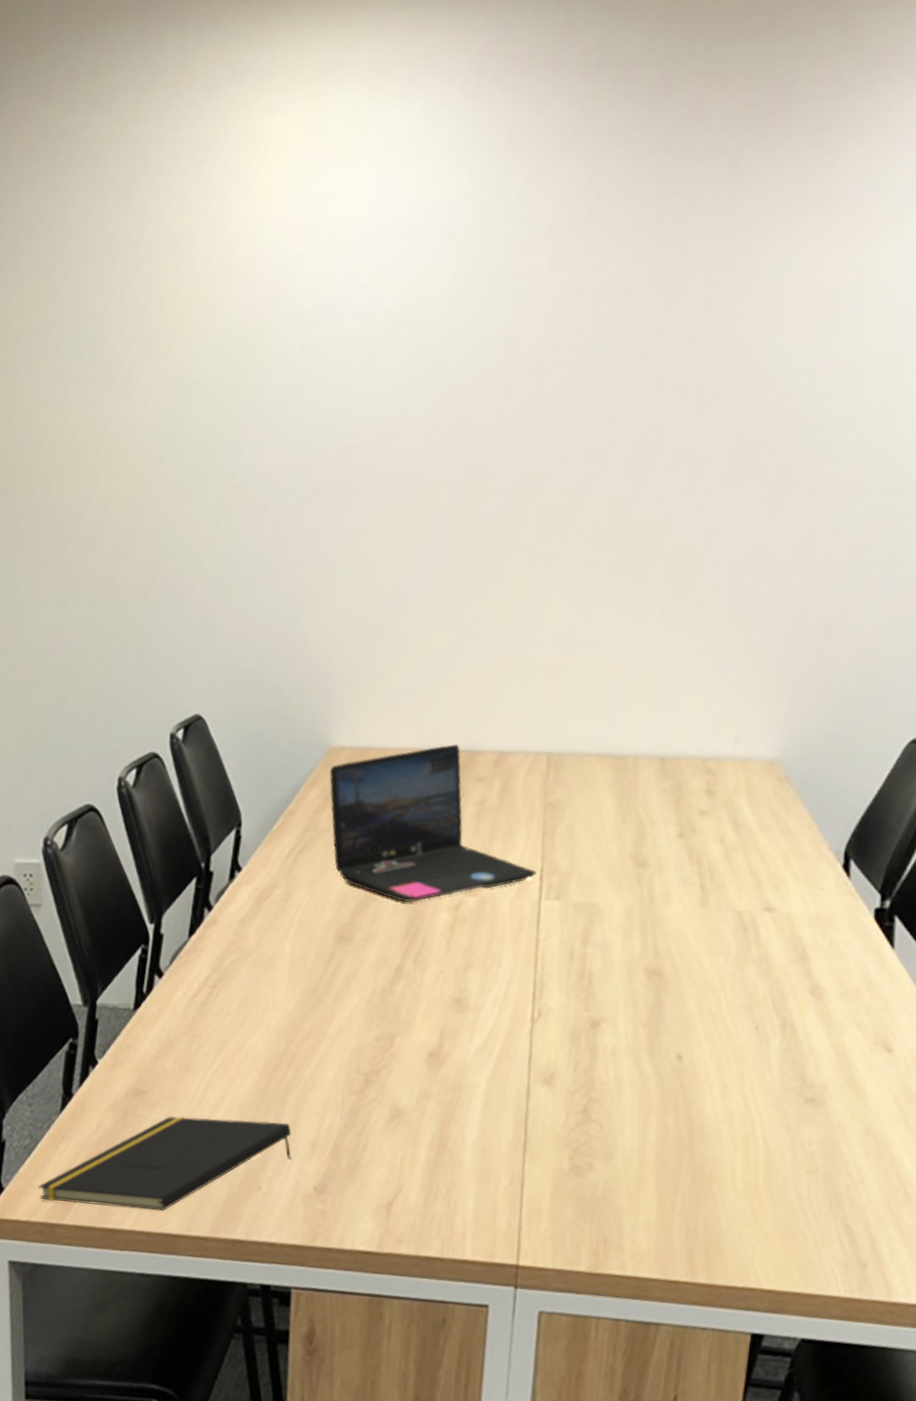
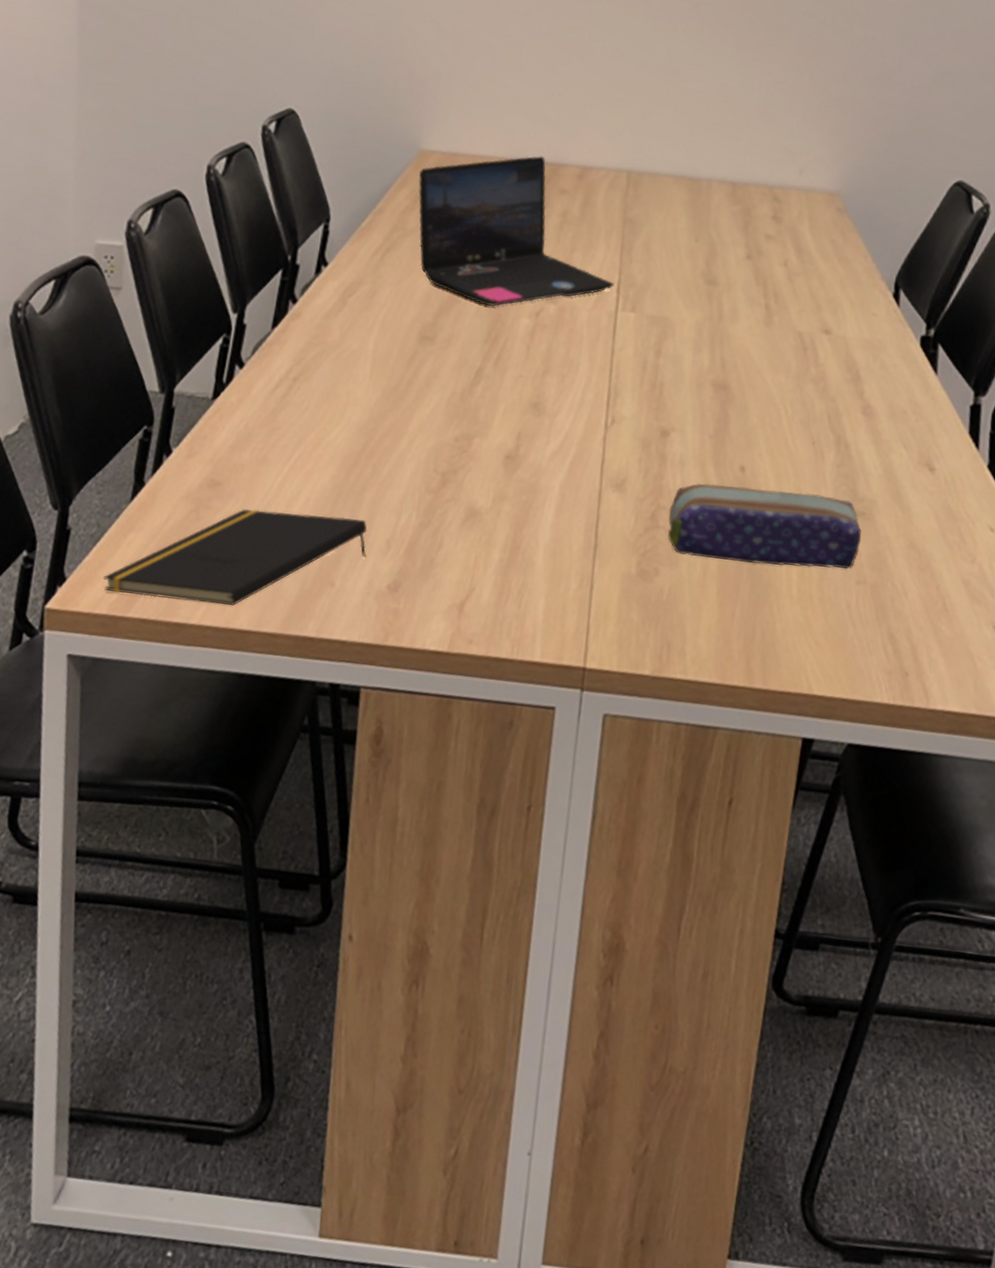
pencil case: none [601,1074,812,1158] -> present [667,483,862,569]

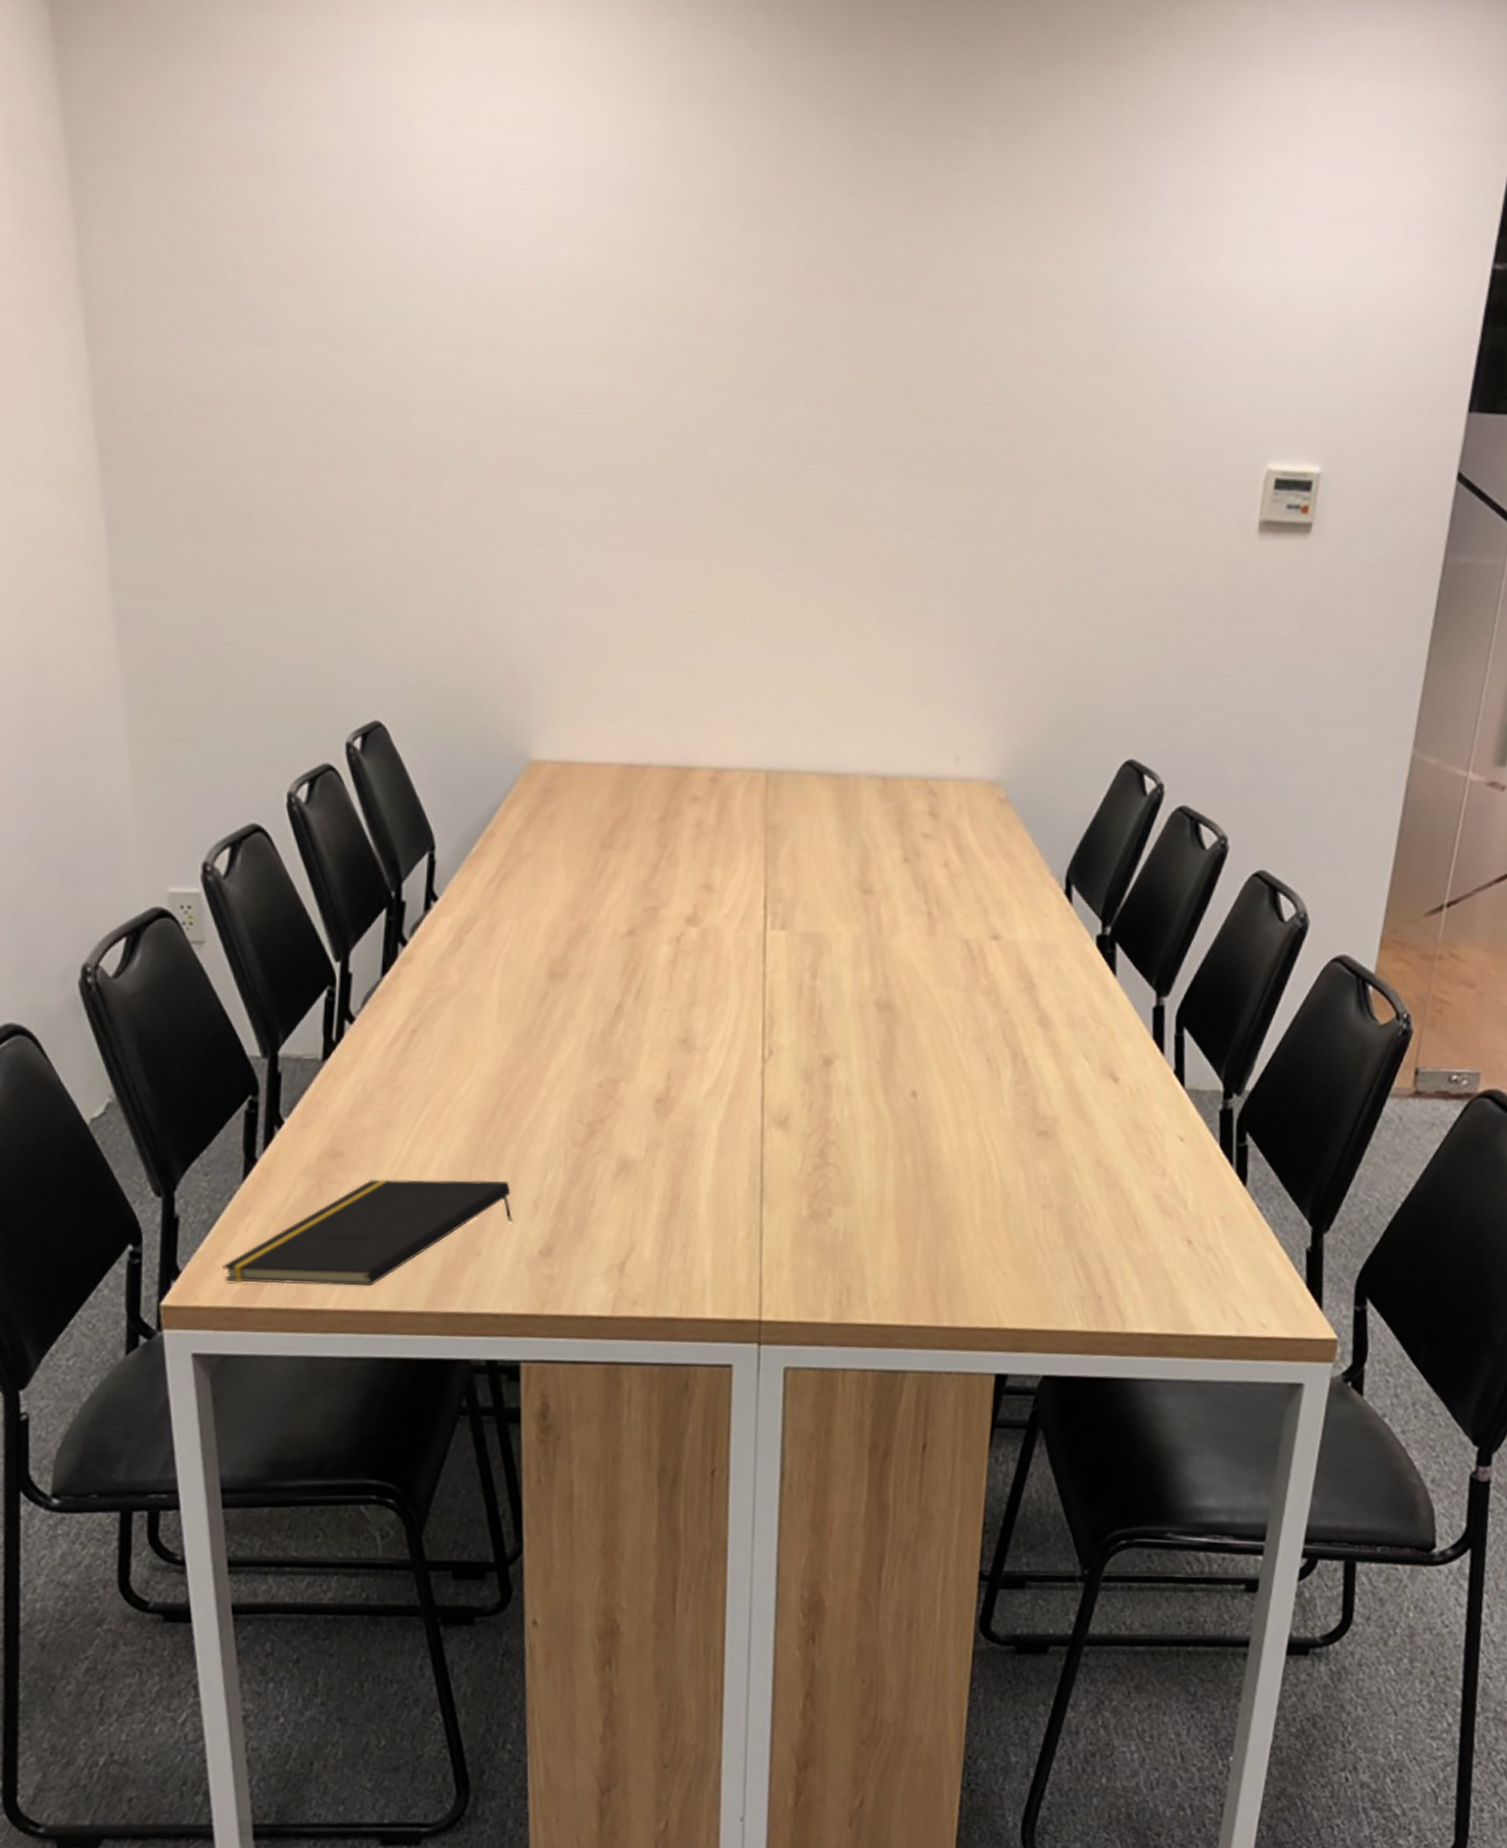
laptop: present [418,155,614,307] -> none [531,758,760,935]
pencil case: present [667,483,862,569] -> none [838,1112,1046,1195]

